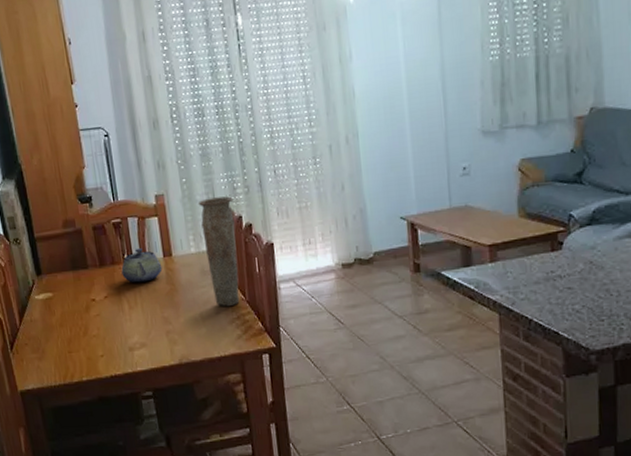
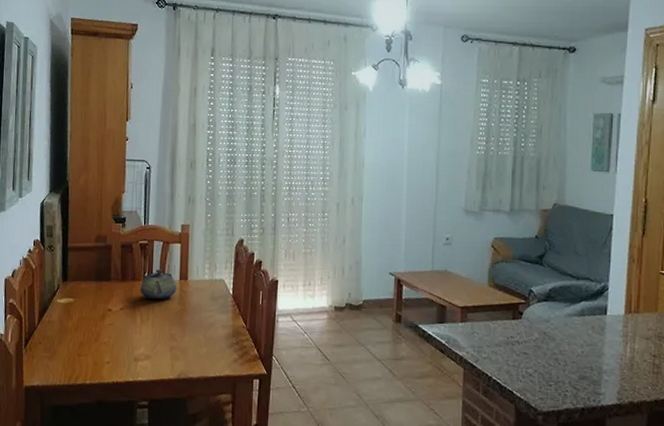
vase: present [198,196,240,307] -> none [218,234,249,332]

